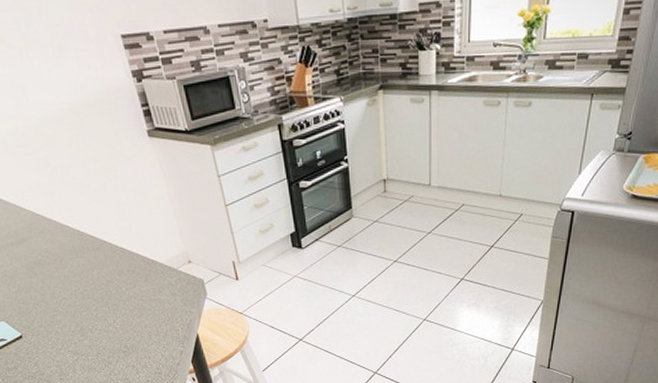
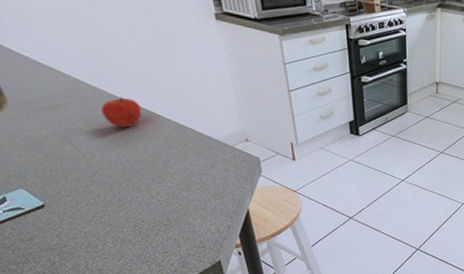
fruit: none [57,227,92,258] -> present [102,97,141,128]

